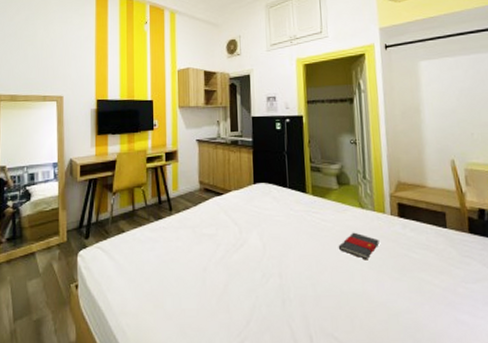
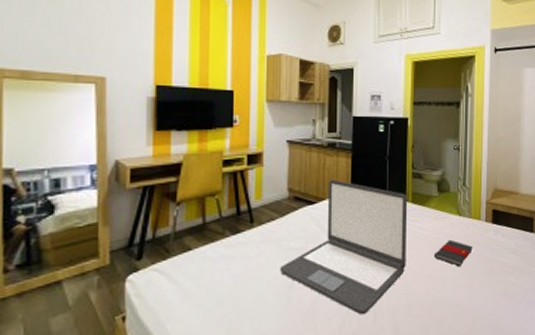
laptop: none [195,173,311,301] -> present [280,179,408,315]

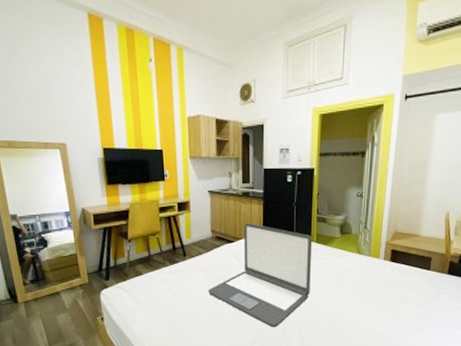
book: present [433,239,473,266] -> none [334,274,371,295]

